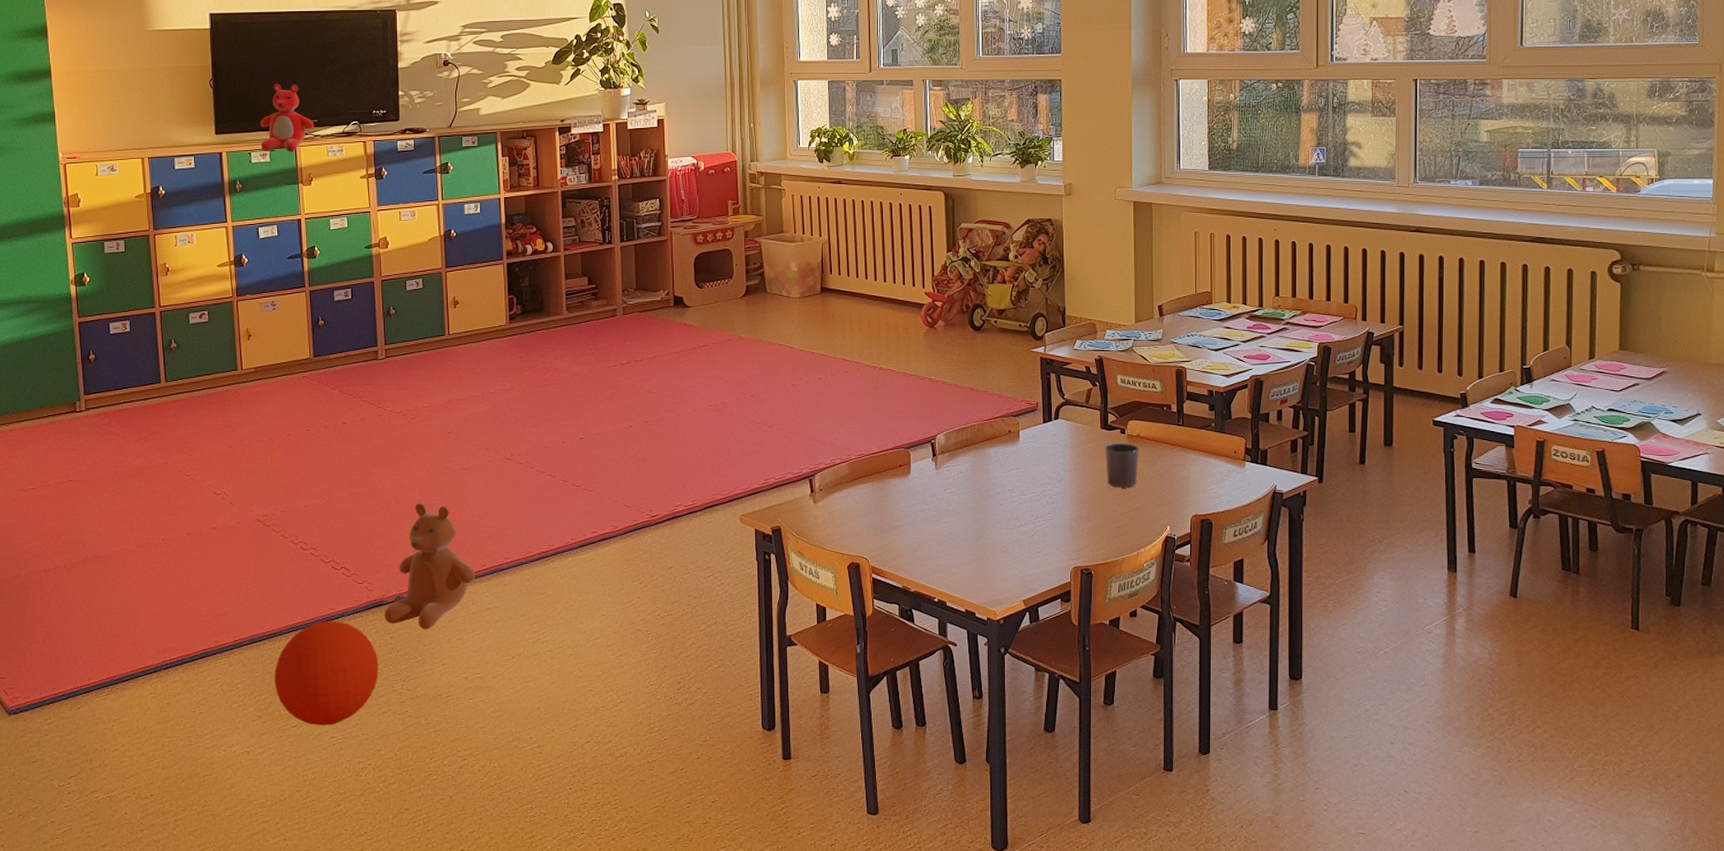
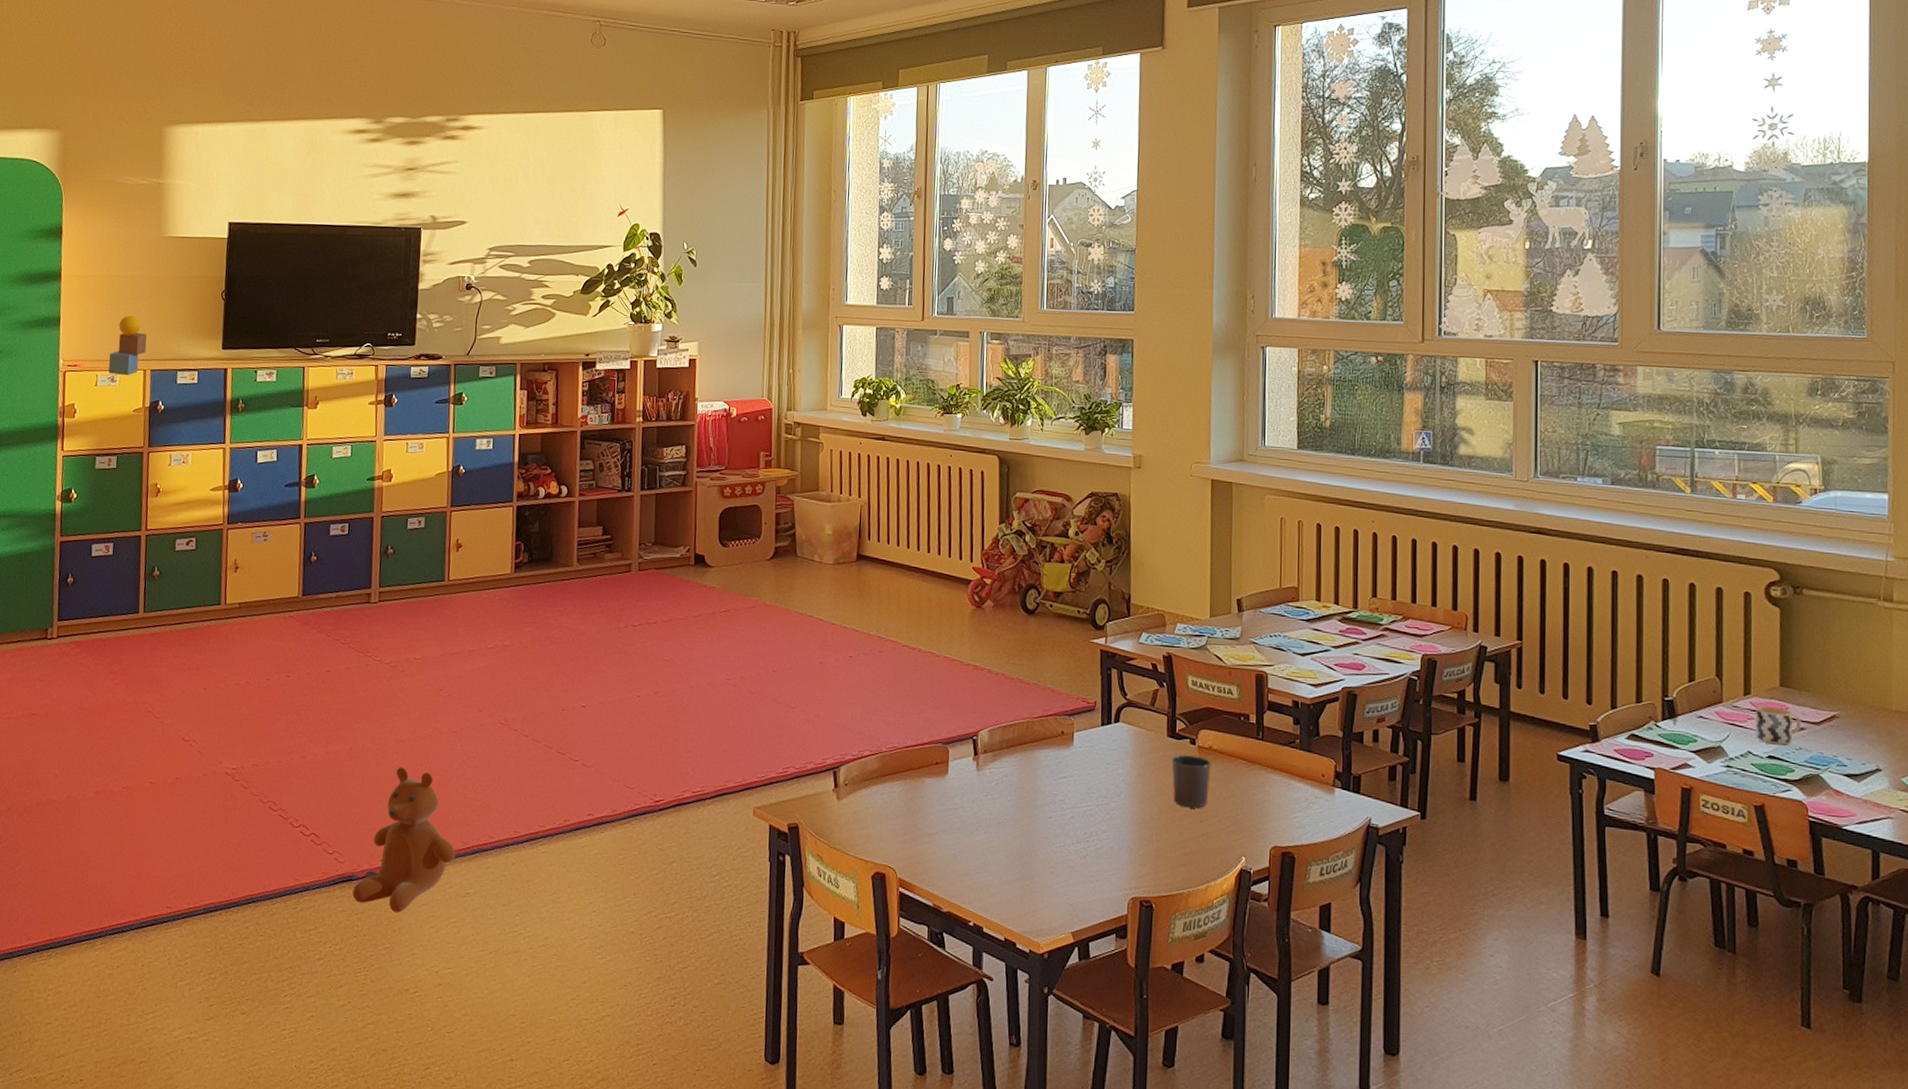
toy blocks: none [106,107,142,165] -> present [108,315,148,376]
stuffed toy: present [260,83,315,153] -> none [268,298,326,373]
ball: present [274,621,379,725] -> none [226,894,342,1015]
cup: none [1598,367,1636,399] -> present [1756,705,1801,746]

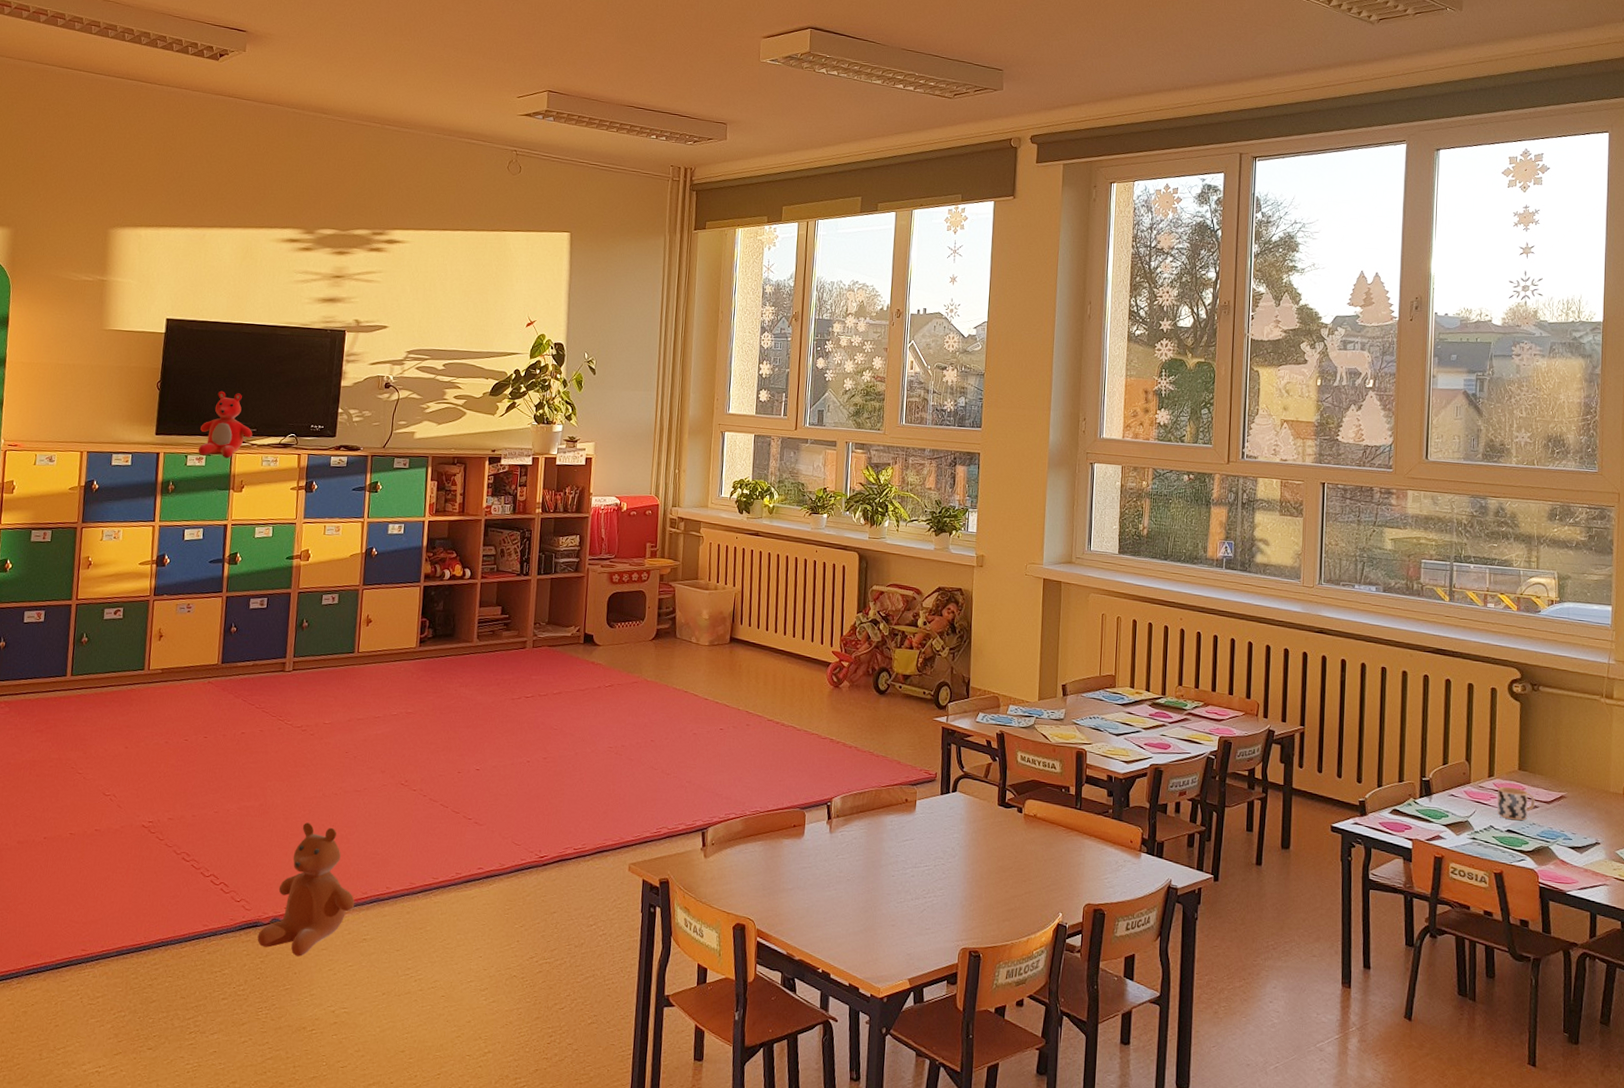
toy blocks: present [108,315,148,376] -> none [47,400,86,457]
stuffed toy: none [268,298,326,373] -> present [198,390,253,459]
cup: present [1171,755,1211,809] -> none [1000,821,1036,870]

